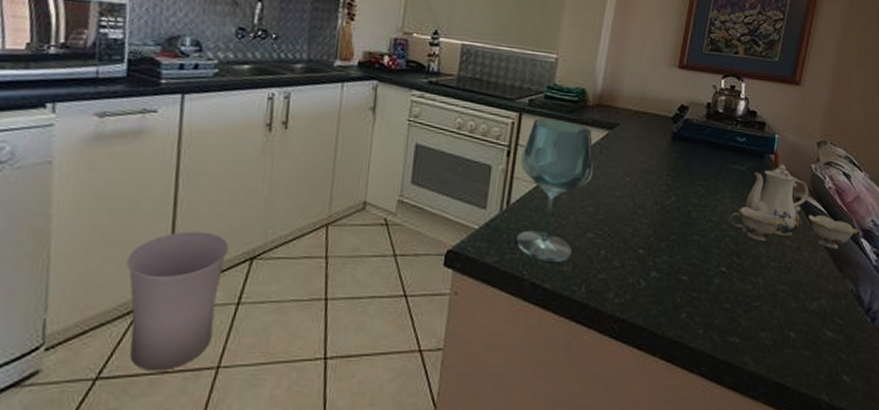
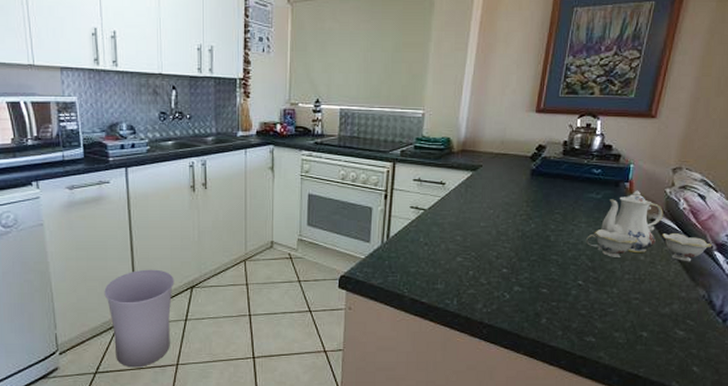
wine glass: present [516,119,594,262] -> none [396,166,461,281]

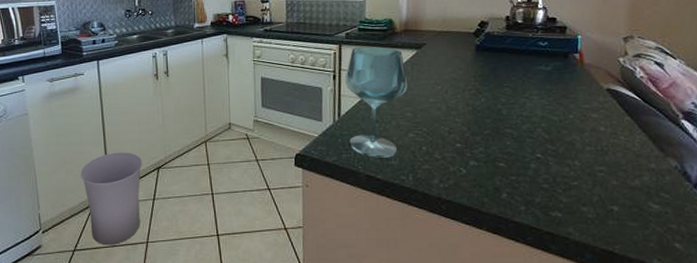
wine glass: none [396,166,461,281] -> present [345,46,408,158]
tea set: present [586,190,713,262] -> none [540,61,678,132]

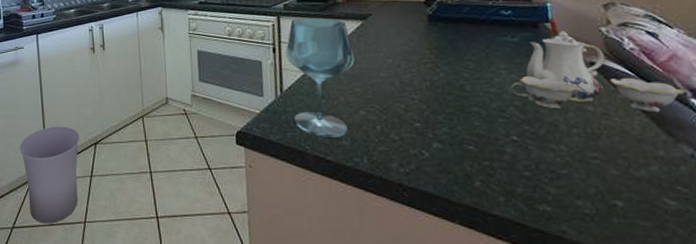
tea set: none [540,61,678,132] -> present [511,31,686,113]

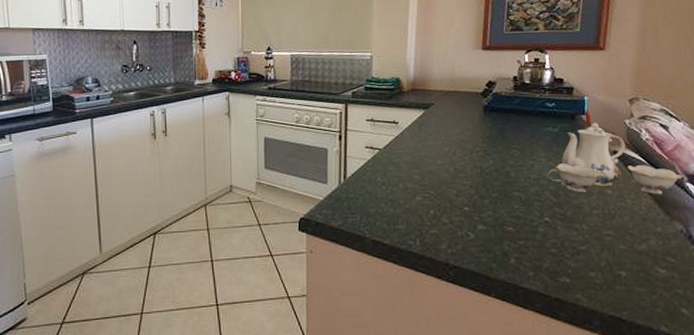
waste bin: present [20,126,80,224] -> none [71,216,138,317]
wine glass: present [285,18,355,137] -> none [351,106,416,222]

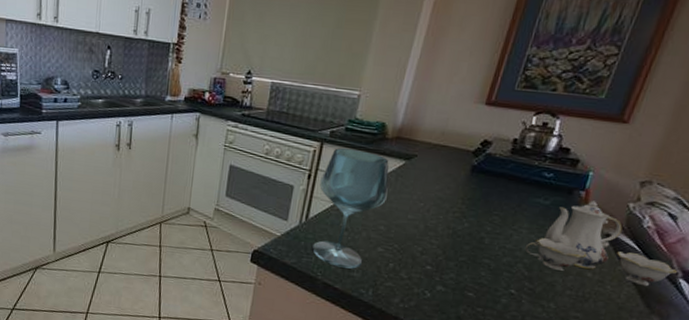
wine glass: none [351,106,416,222] -> present [312,148,389,269]

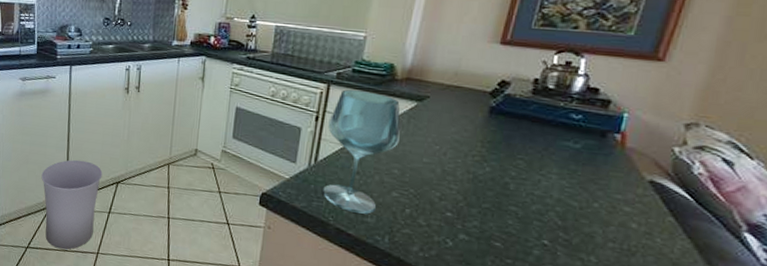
waste bin: none [27,219,92,310] -> present [41,159,103,250]
tea set: present [525,200,678,287] -> none [557,144,742,241]

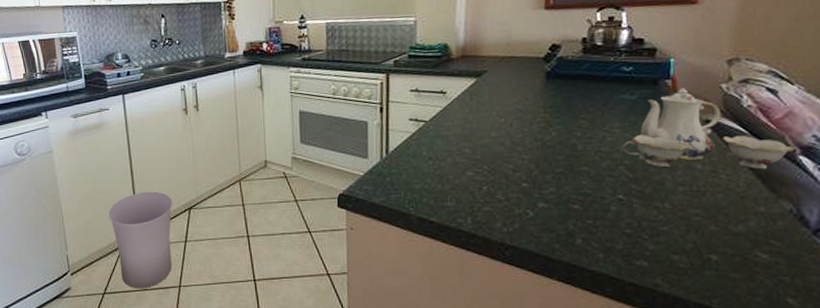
wine glass: present [323,90,401,214] -> none [393,75,466,199]
tea set: none [557,144,742,241] -> present [623,88,795,170]

